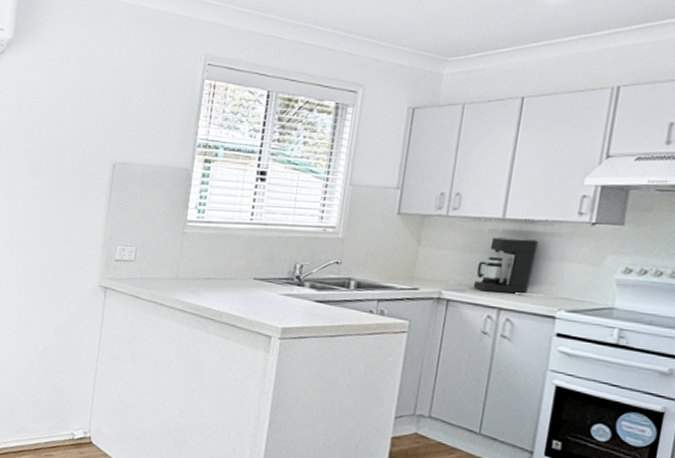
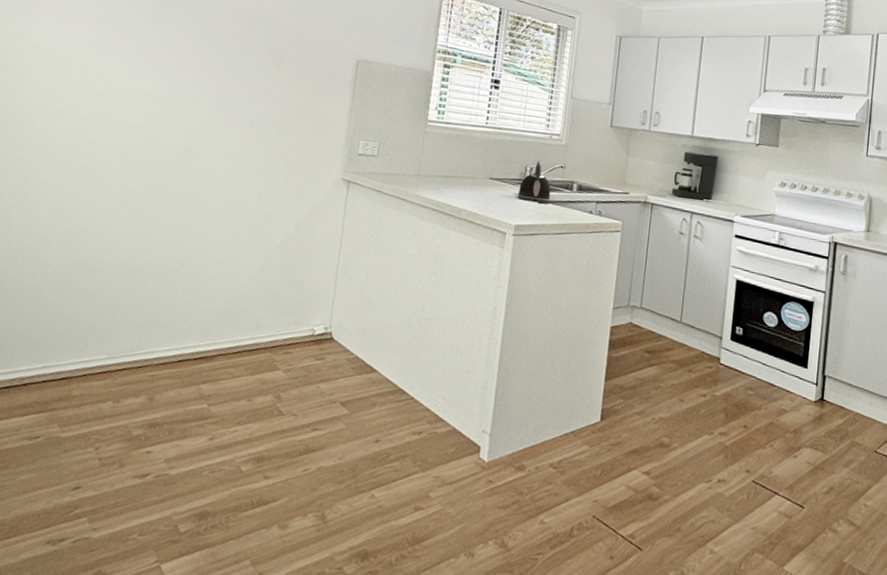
kettle: none [284,257,324,304] -> present [517,161,551,204]

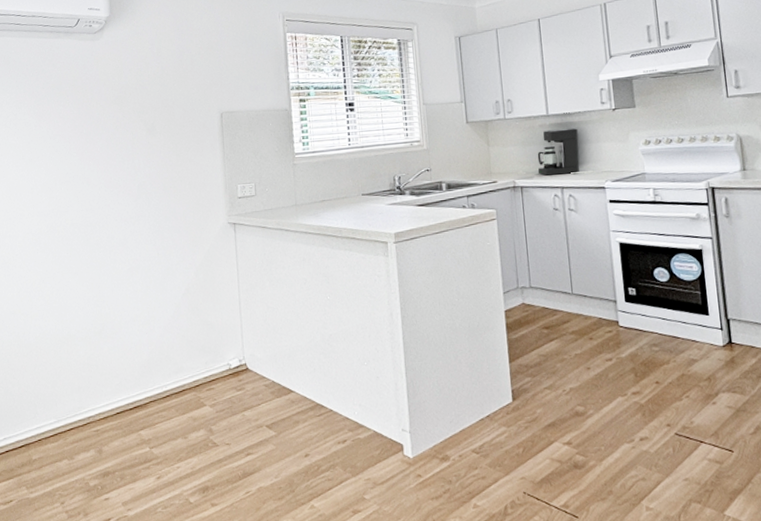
kettle: present [517,161,551,204] -> none [391,169,423,210]

